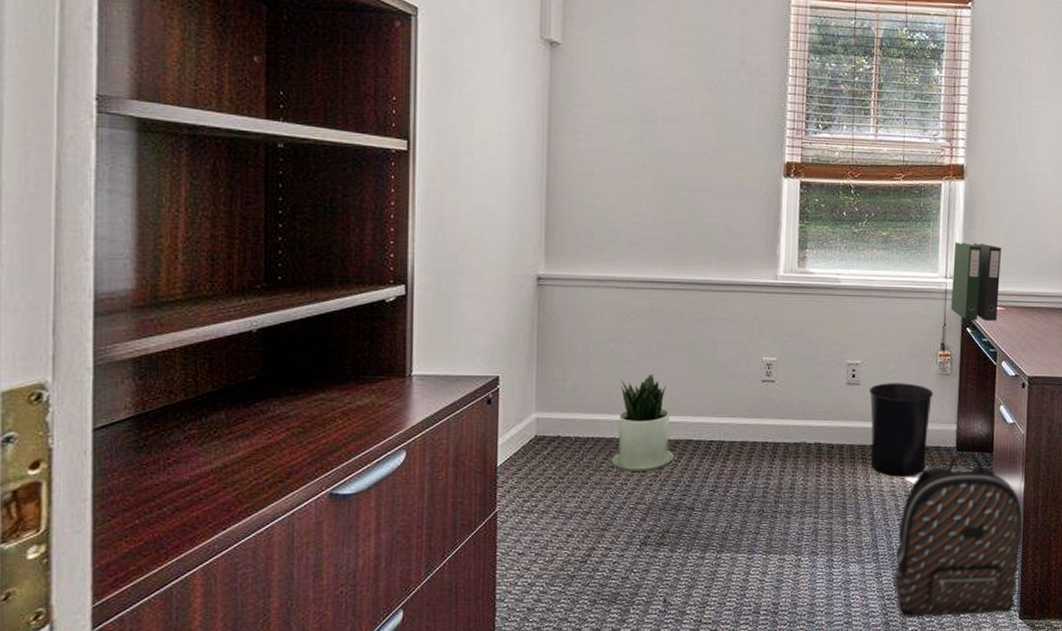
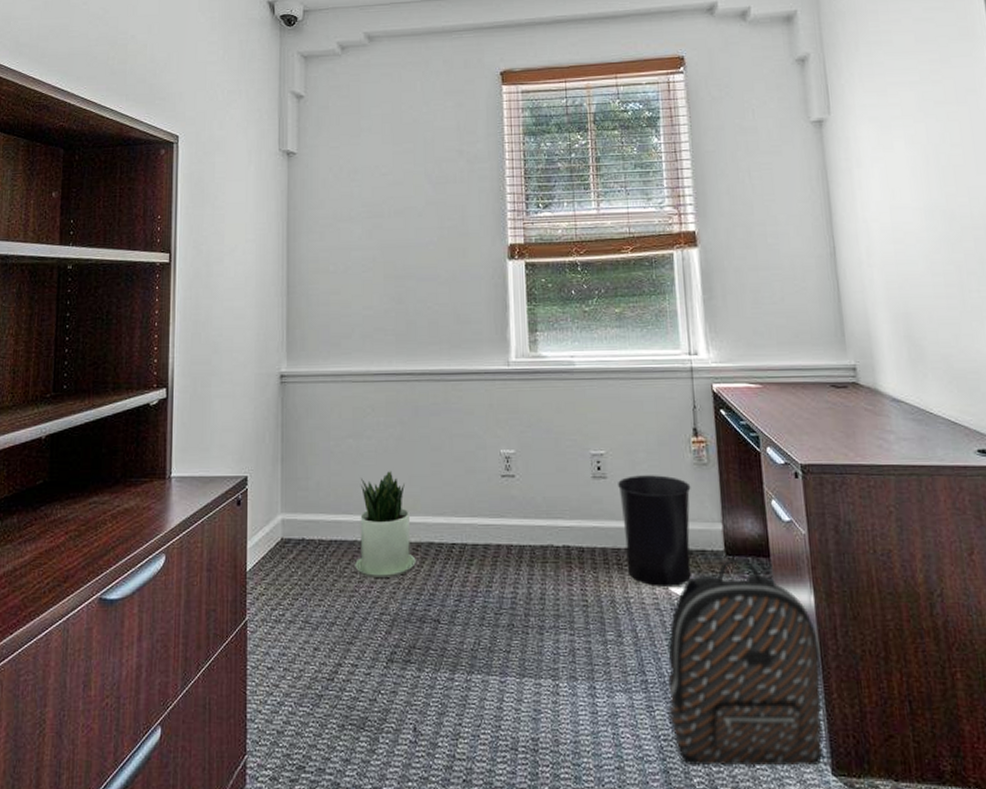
binder: present [951,242,1001,321] -> none [694,313,754,401]

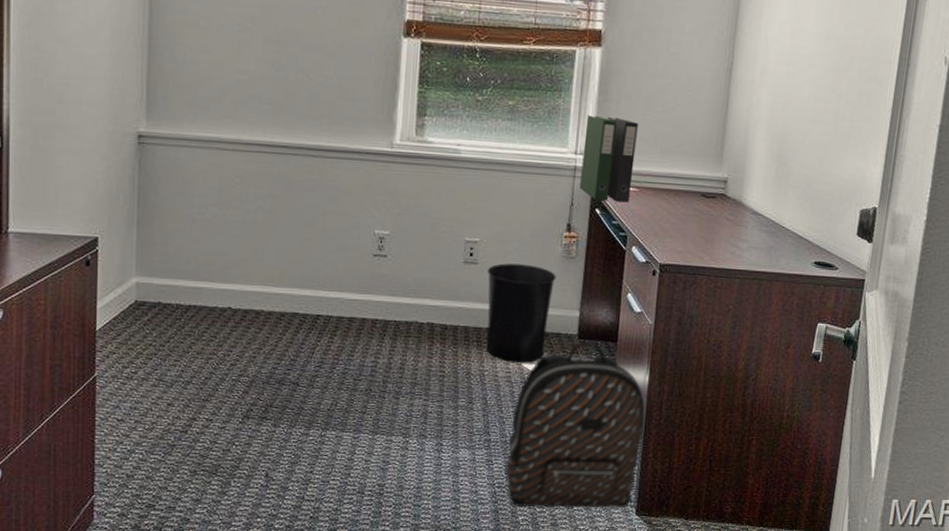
planter: present [355,471,416,578] -> none [214,243,279,343]
binder: none [694,313,754,401] -> present [580,115,638,203]

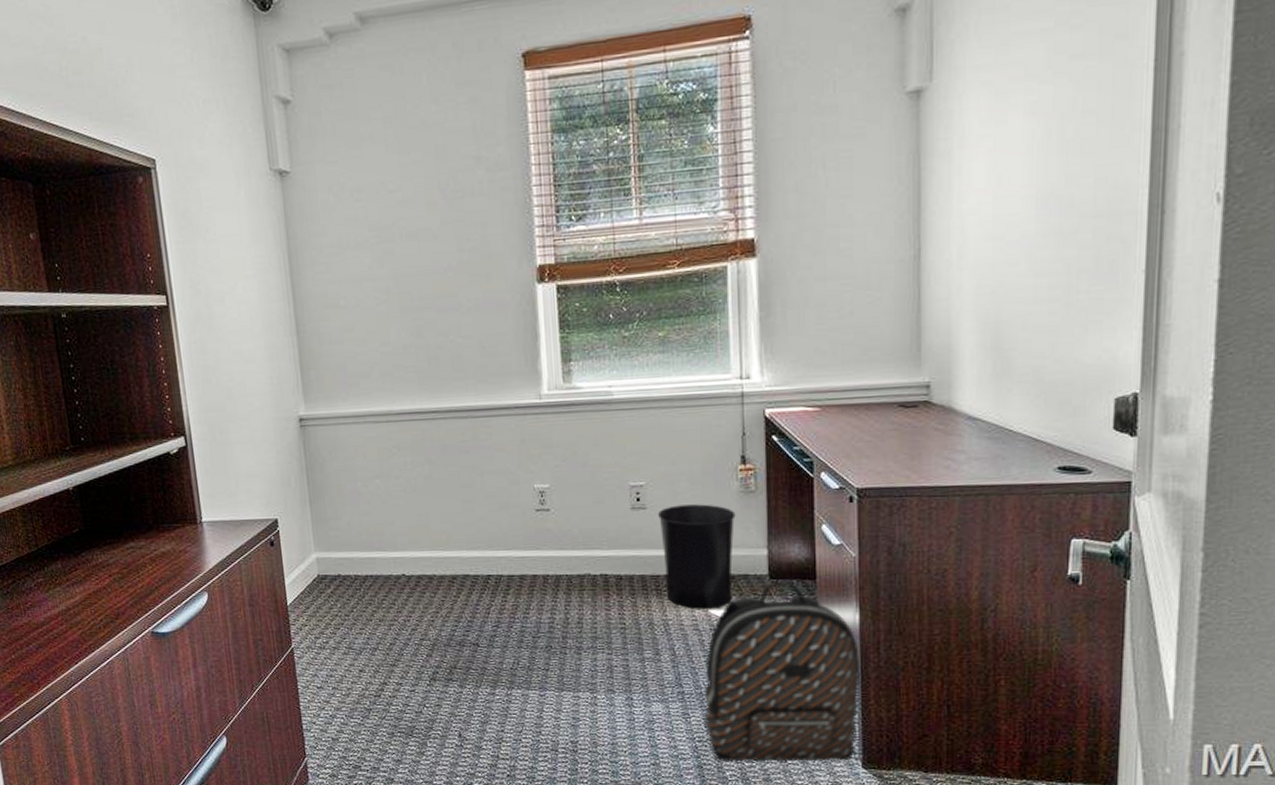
binder: present [580,115,638,203] -> none [748,331,812,427]

